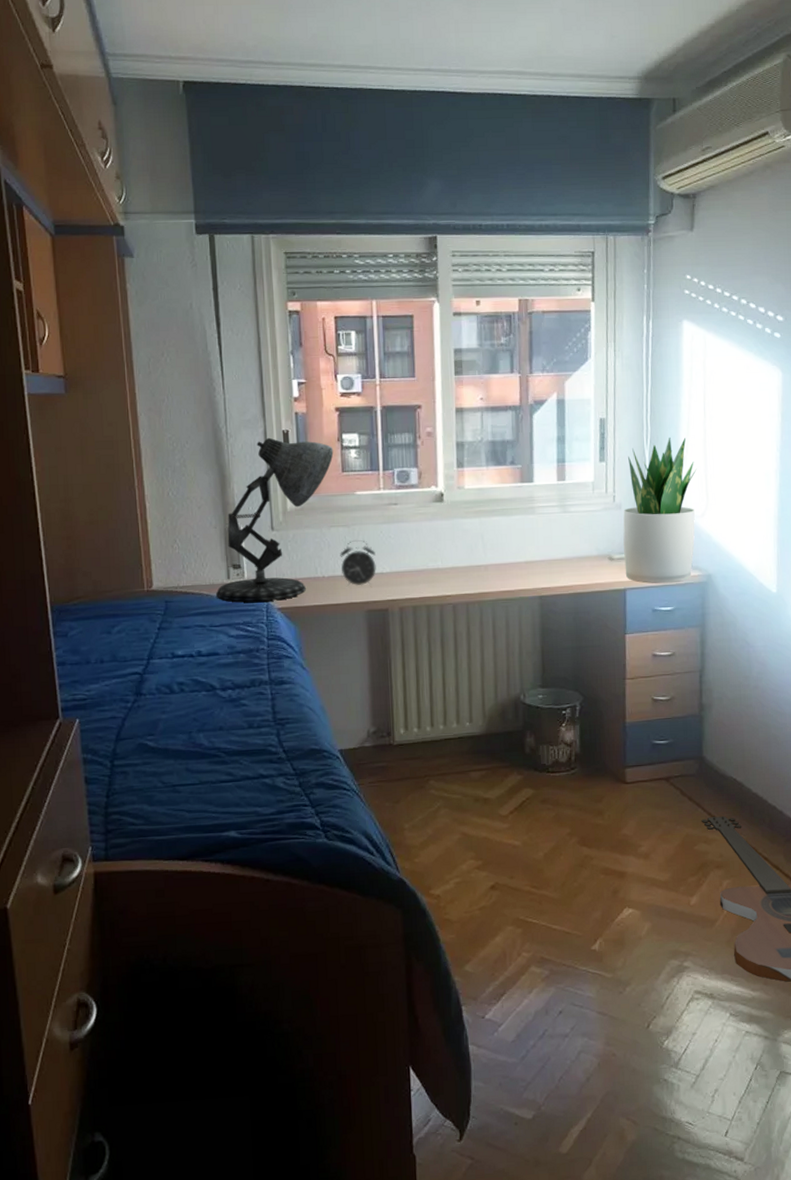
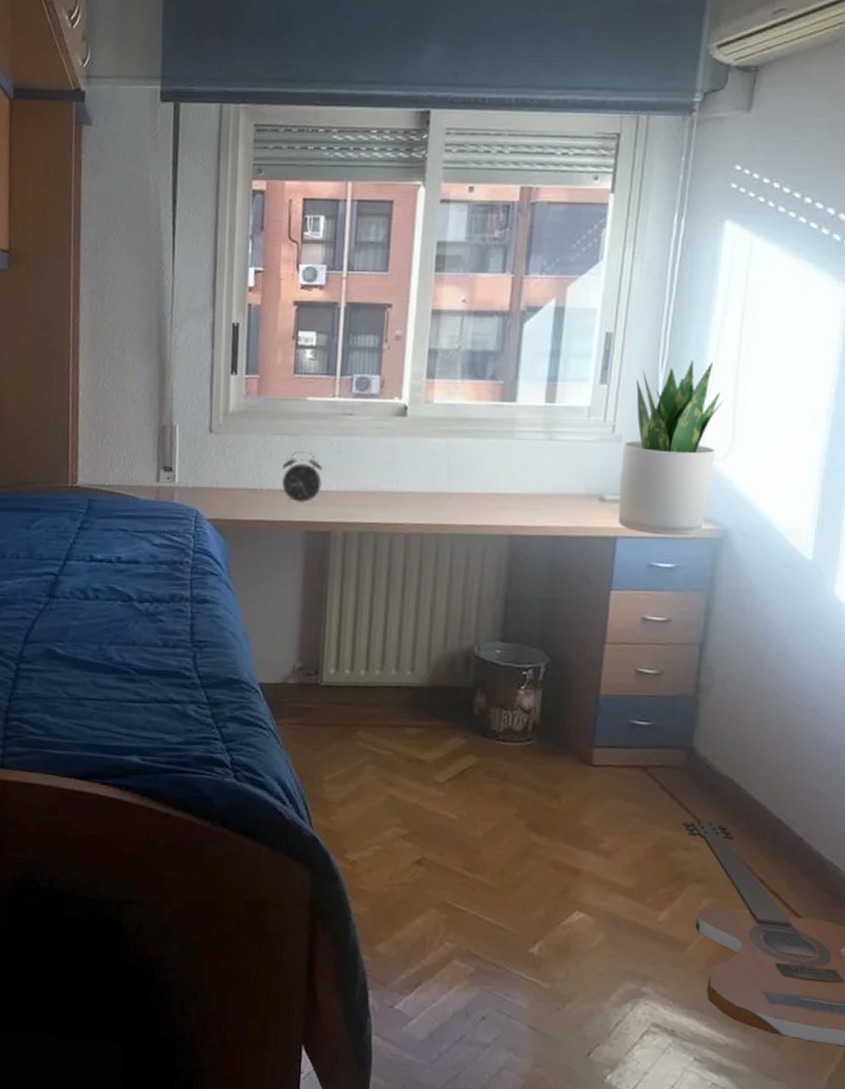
desk lamp: present [215,437,334,603] -> none [142,330,287,511]

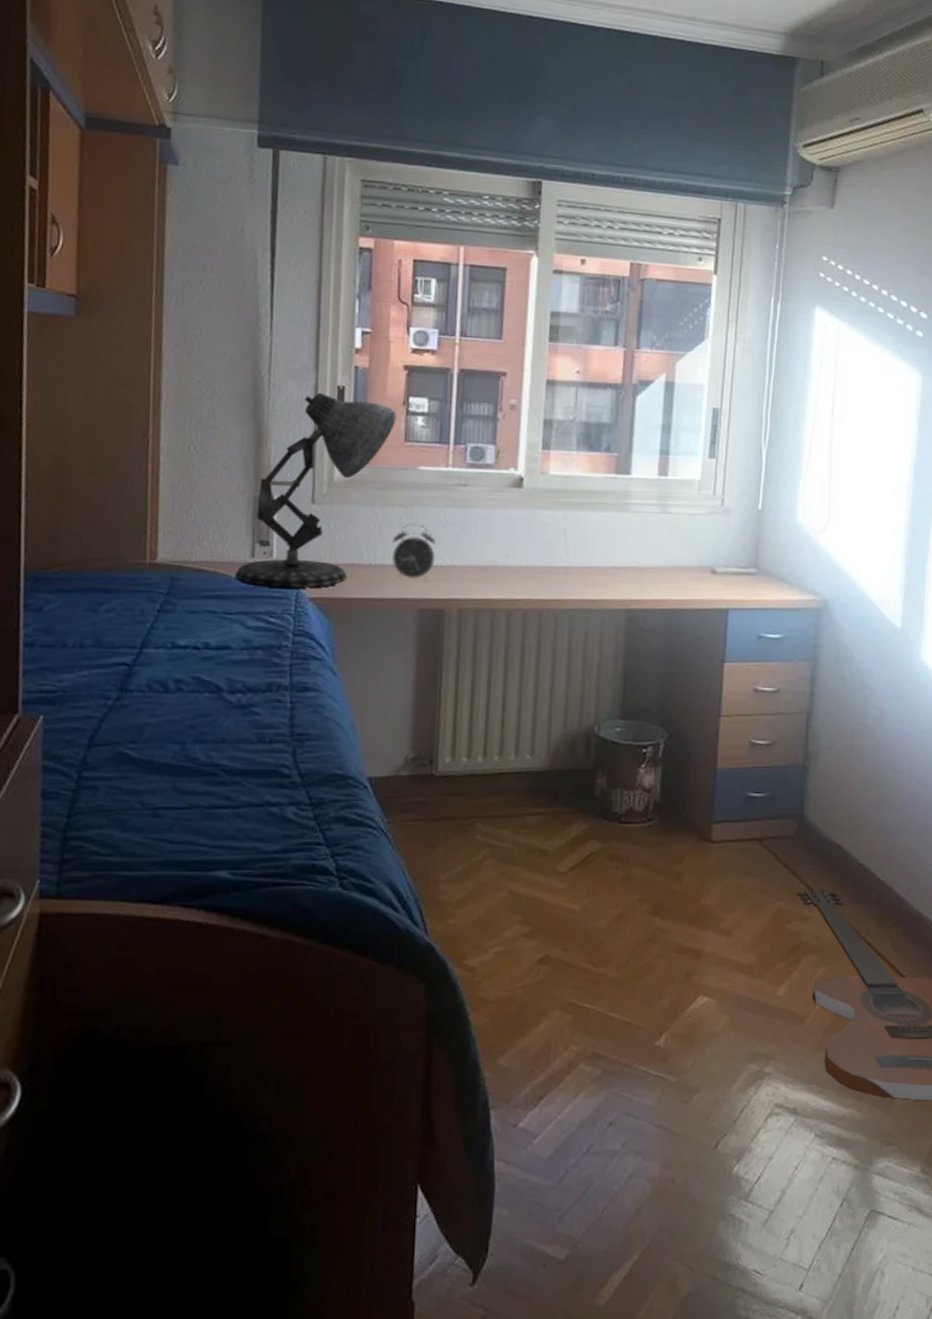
desk lamp: none [142,330,287,511] -> present [234,392,397,589]
planter: present [618,361,723,536] -> none [729,438,820,607]

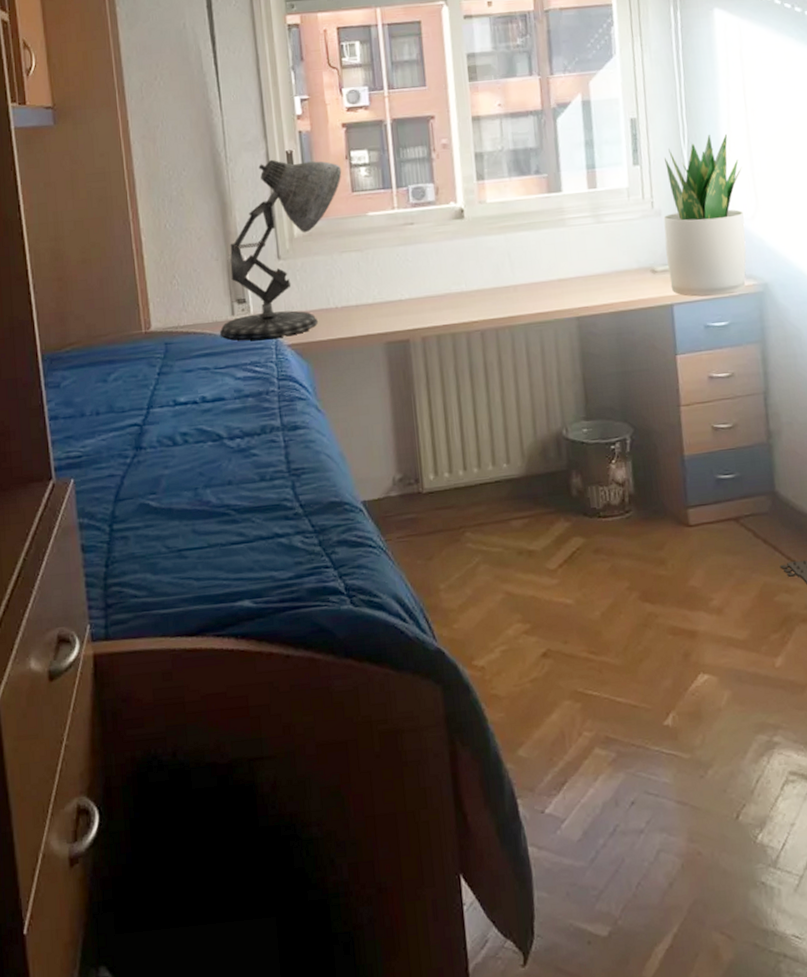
alarm clock: present [392,523,436,580] -> none [353,264,394,317]
planter: none [729,438,820,607] -> present [663,133,747,297]

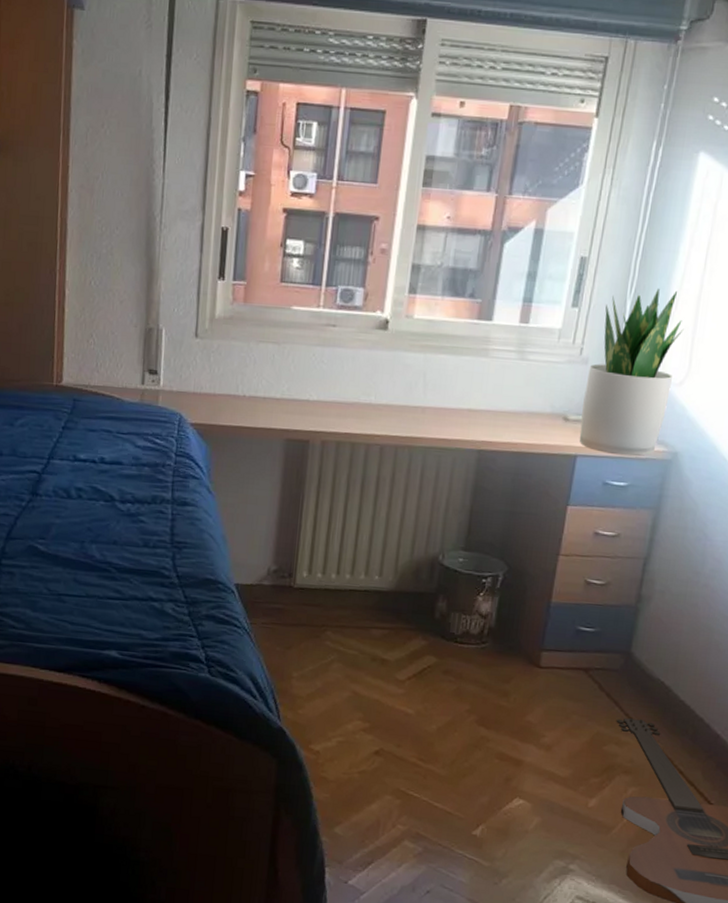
desk lamp: present [219,159,342,341] -> none [127,233,275,415]

